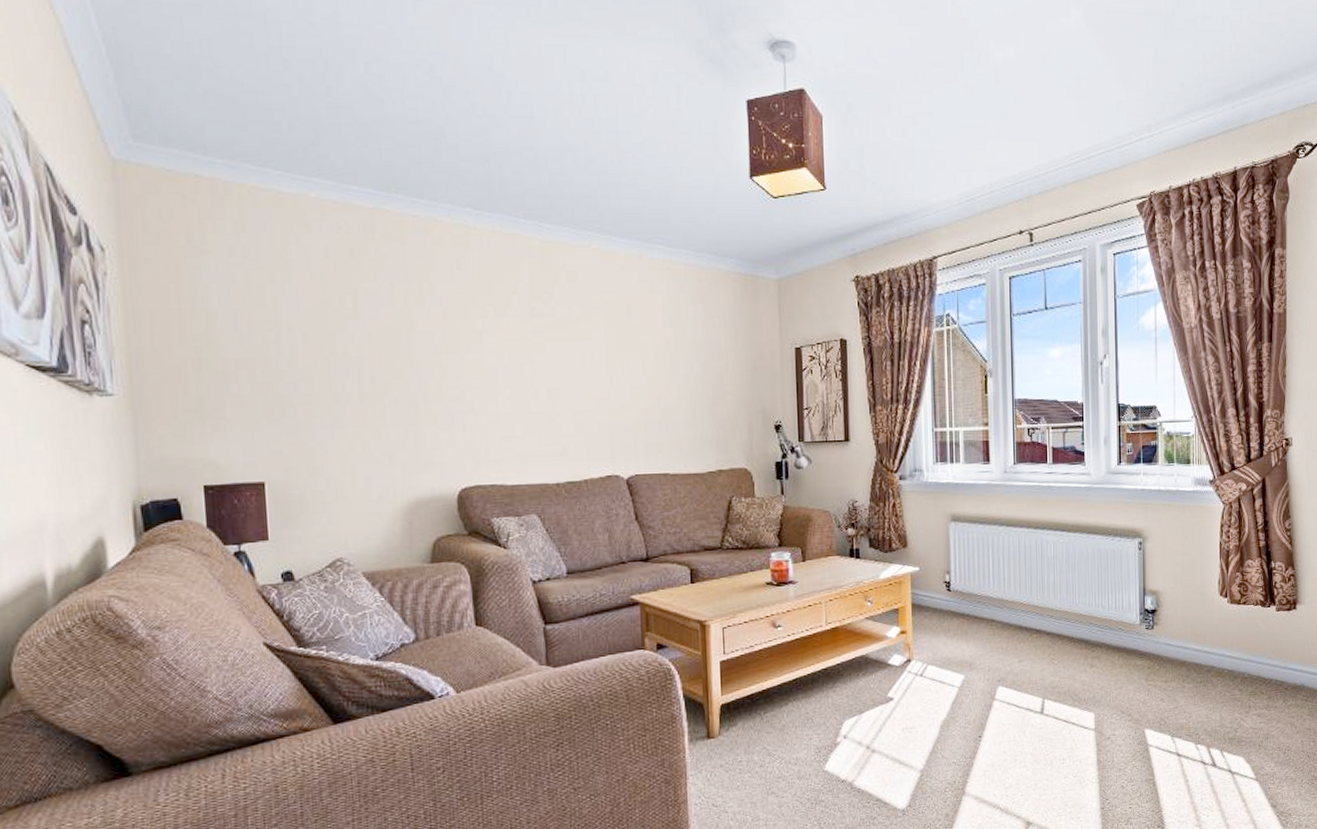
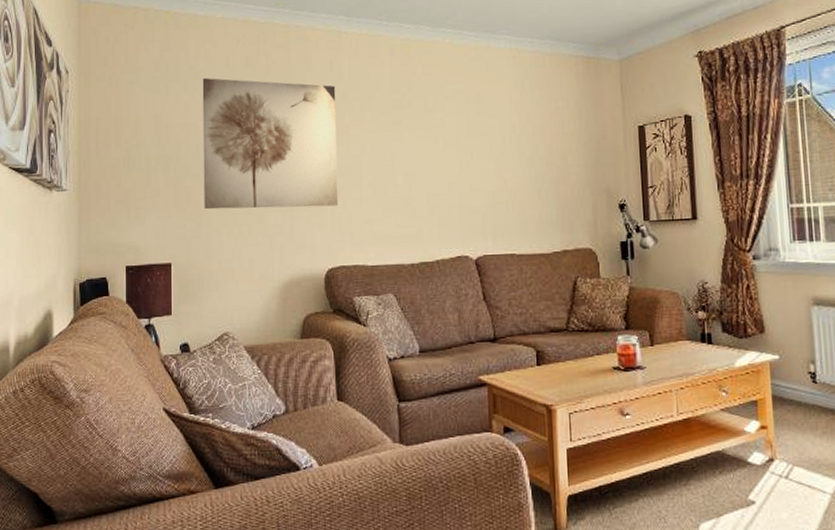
wall art: none [294,268,472,422] -> present [202,77,339,210]

